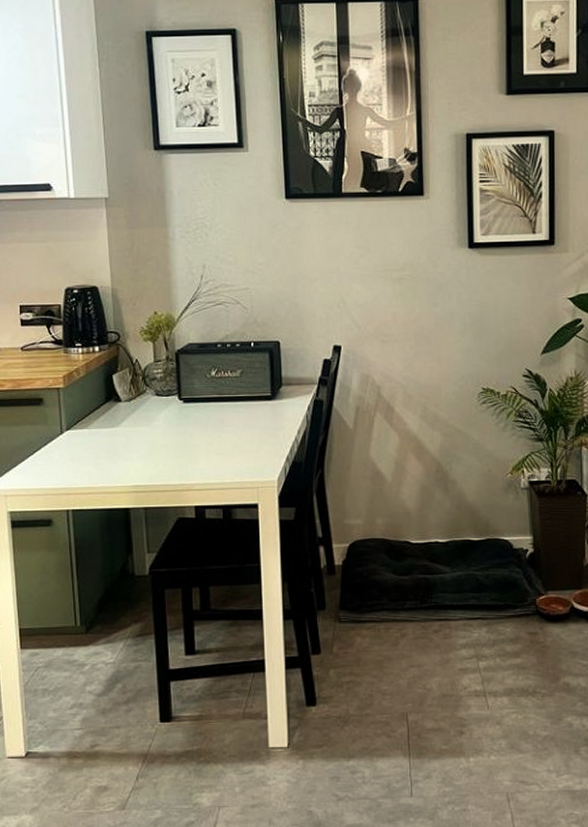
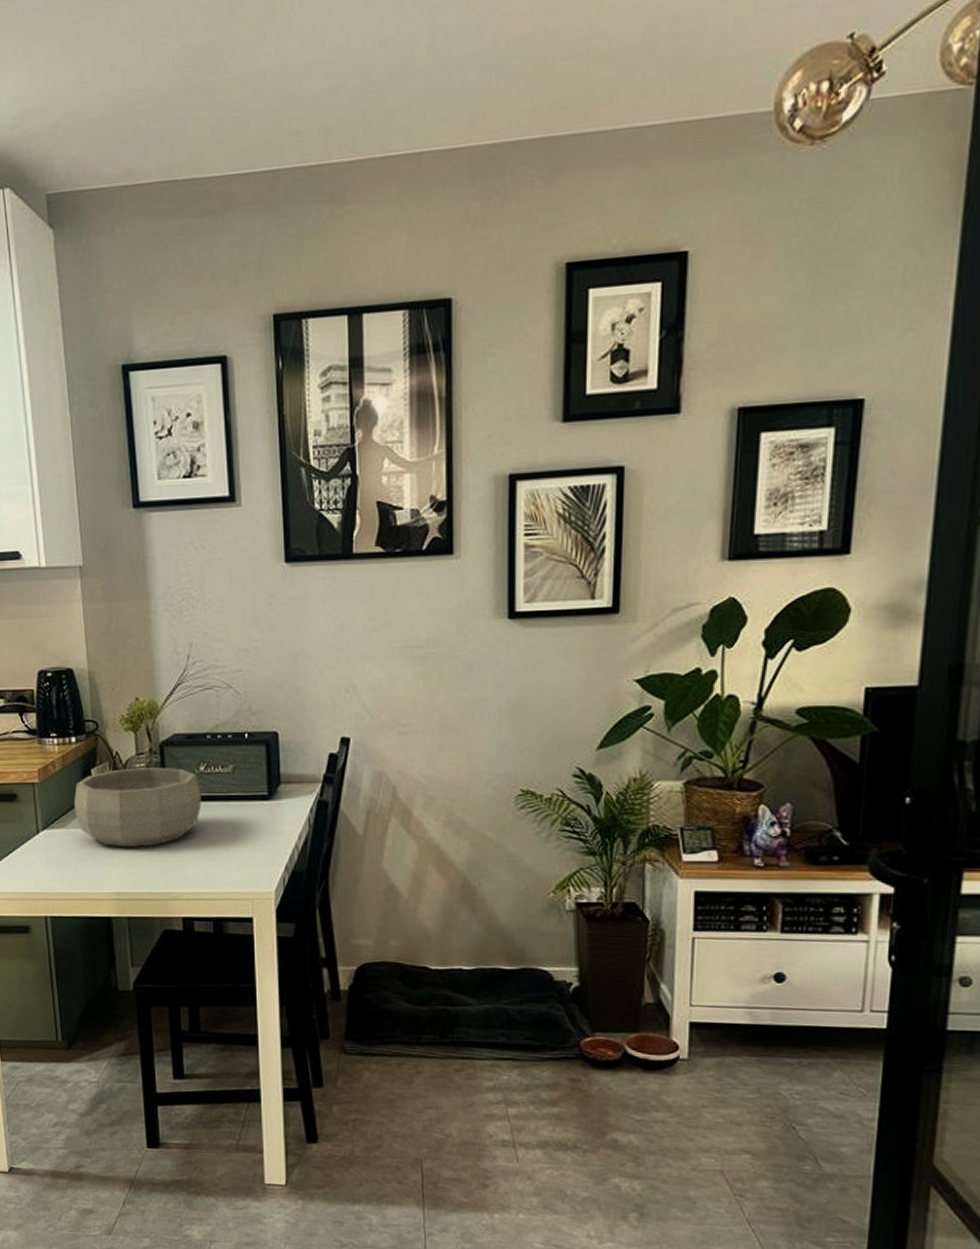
decorative bowl: none [96,373,213,445] -> present [73,768,202,848]

